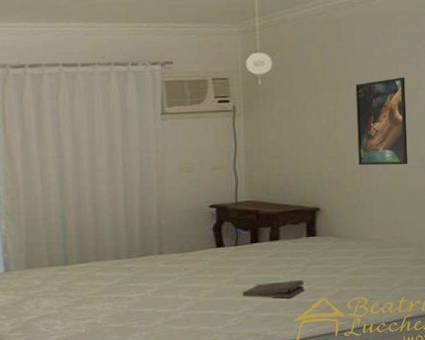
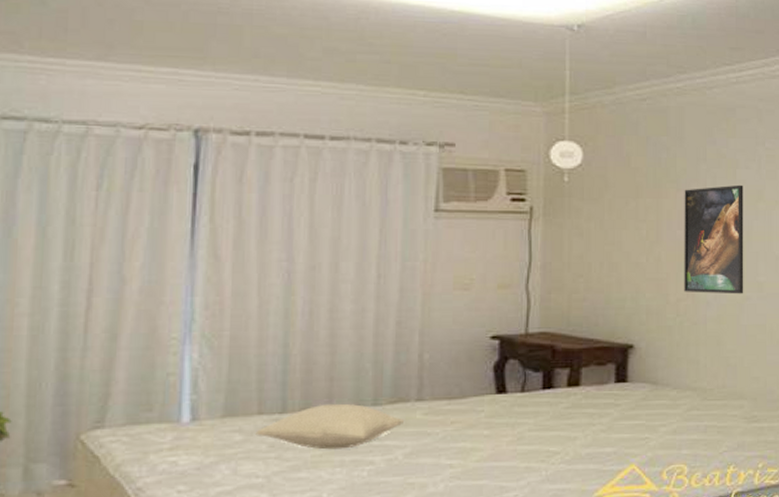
pillow: none [48,257,150,290] -> present [255,403,404,450]
pizza box: present [242,279,304,299] -> none [526,439,609,465]

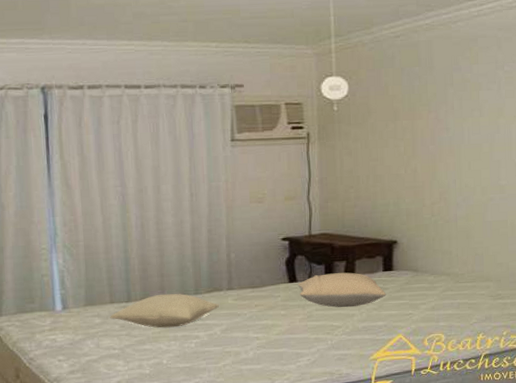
pillow: none [508,383,618,428] -> present [298,272,386,308]
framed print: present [684,184,744,294] -> none [435,104,488,197]

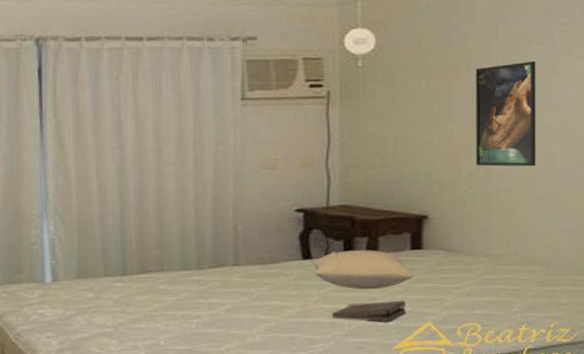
pillow: present [110,293,219,328] -> none [103,267,223,306]
pizza box: none [315,315,380,336] -> present [331,300,406,322]
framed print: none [435,104,488,197] -> present [475,61,536,167]

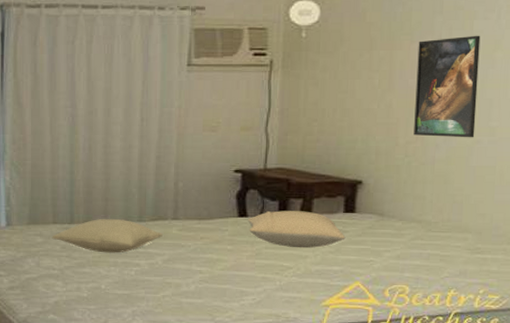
pillow: none [103,267,223,306] -> present [52,218,163,253]
pizza box: present [331,300,406,322] -> none [263,259,336,279]

